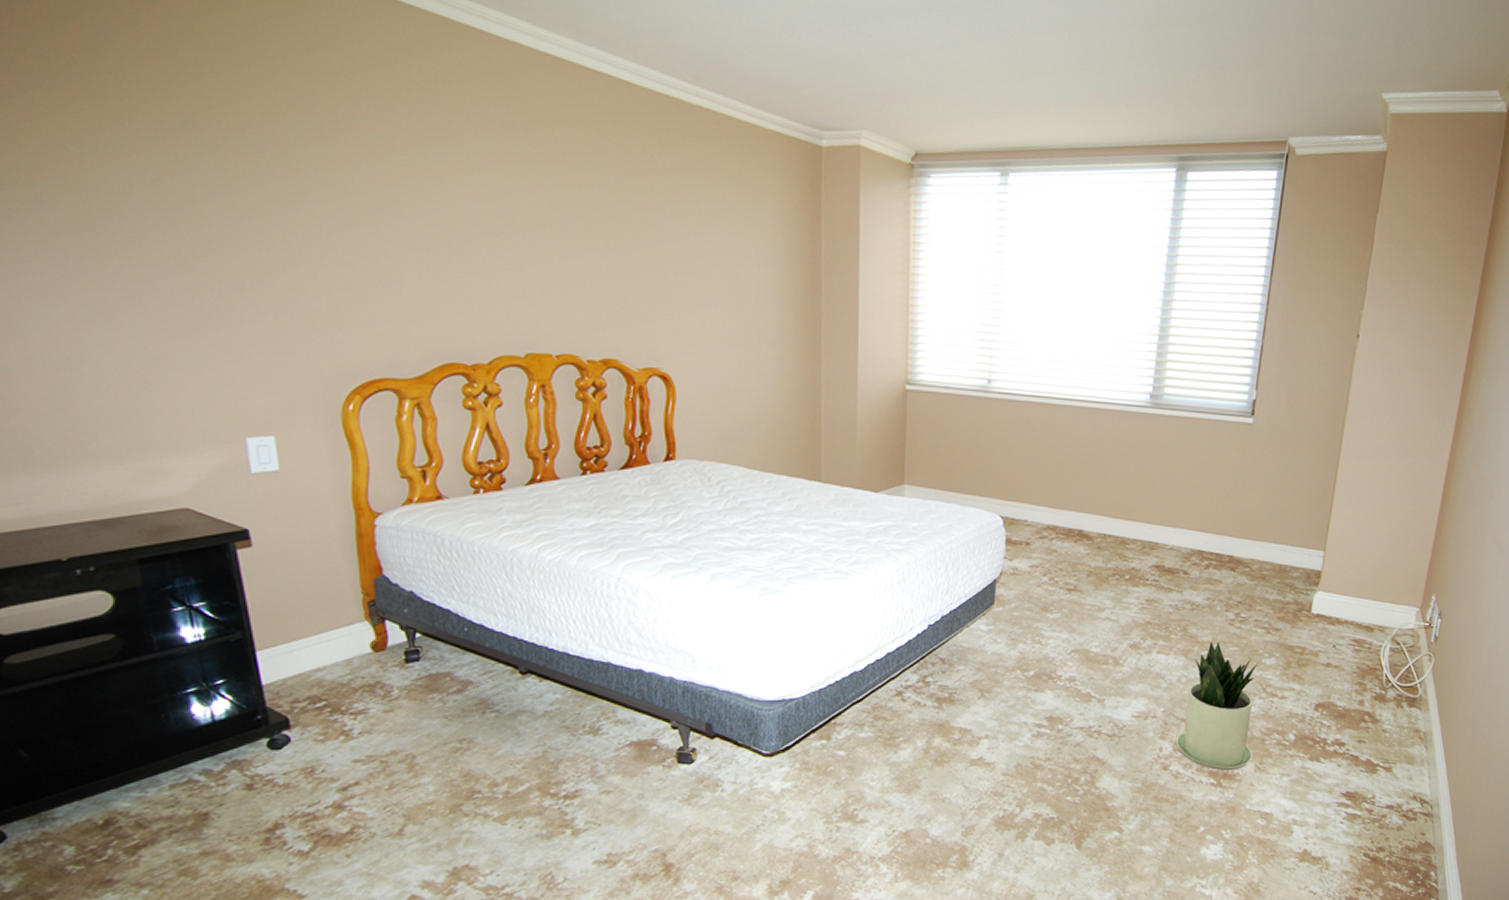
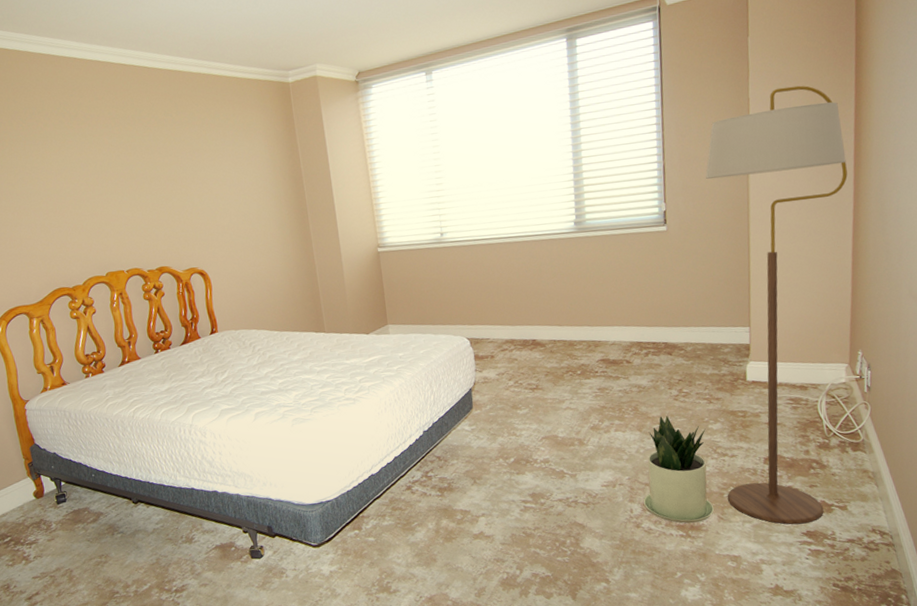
floor lamp: none [1269,280,1458,783] -> present [705,85,848,525]

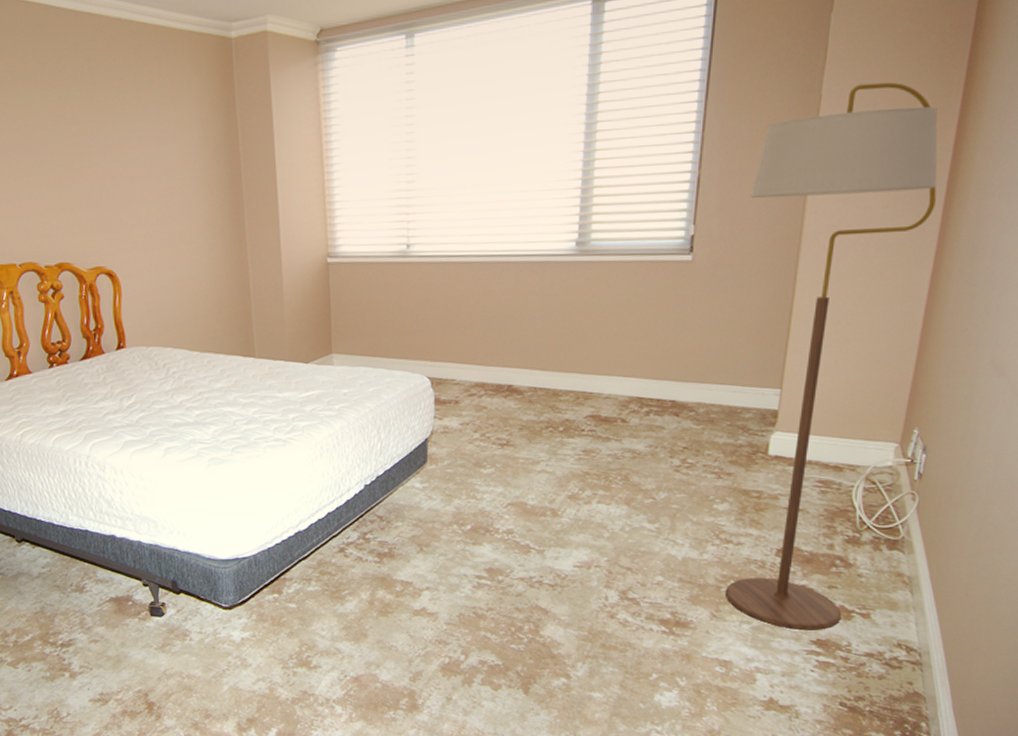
planter: present [643,415,715,524] -> none [622,489,709,619]

